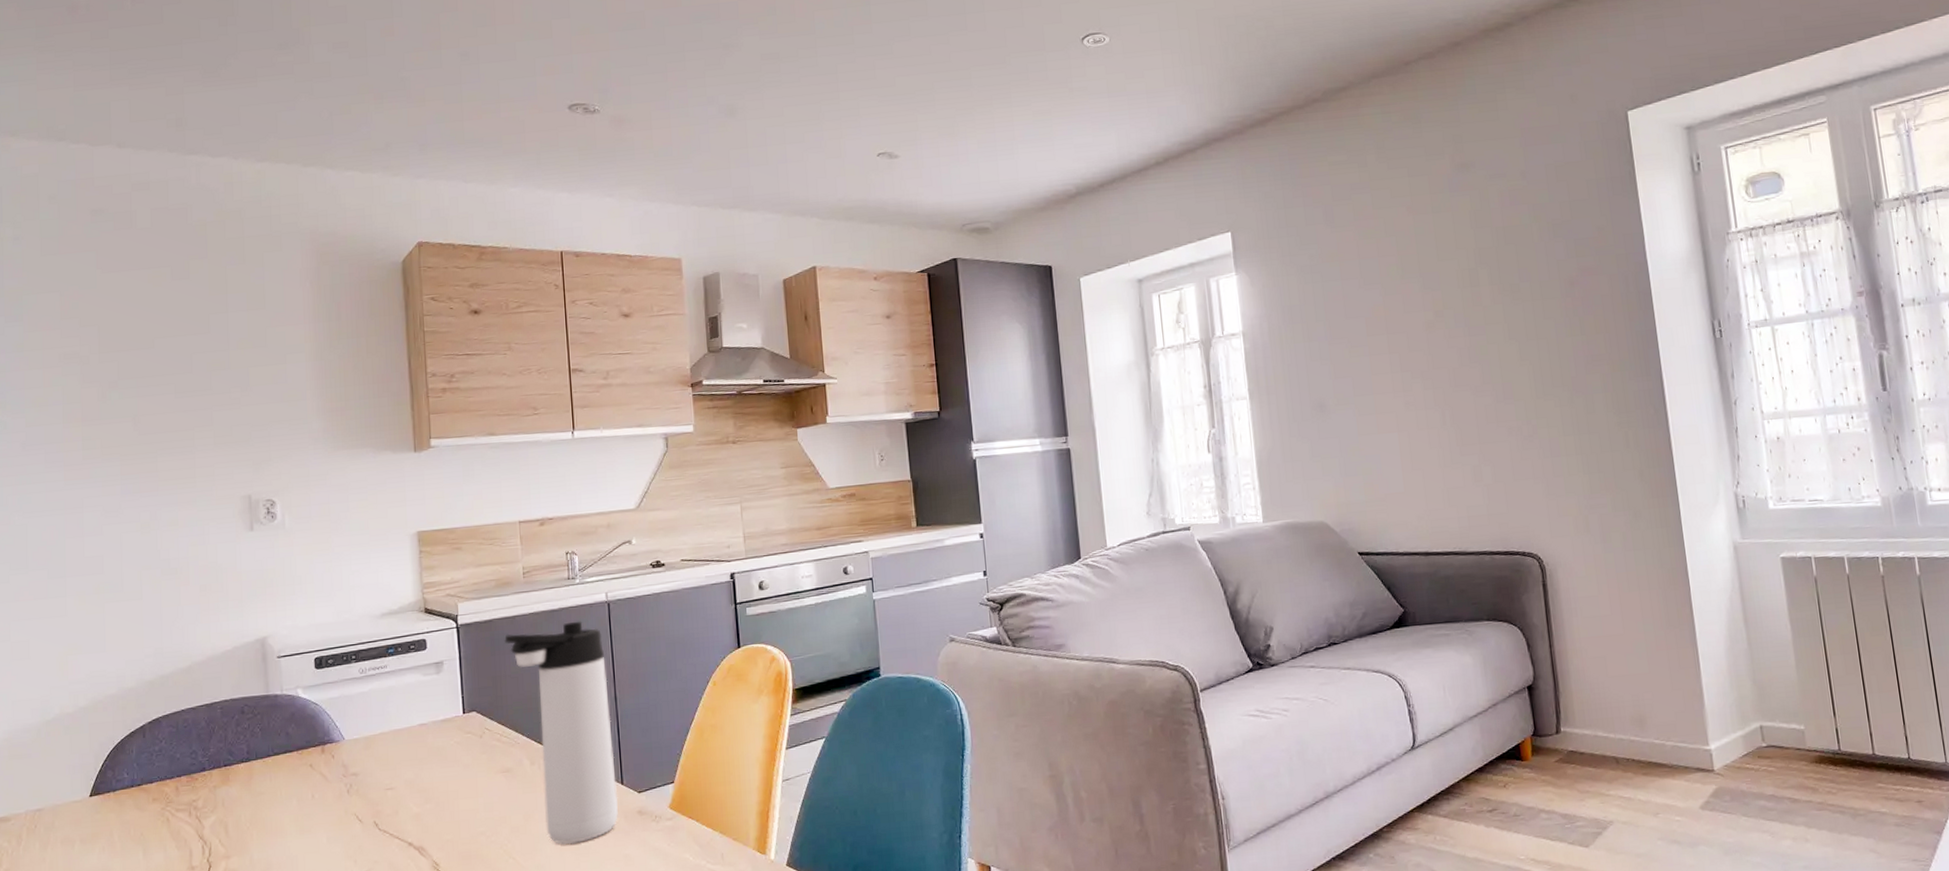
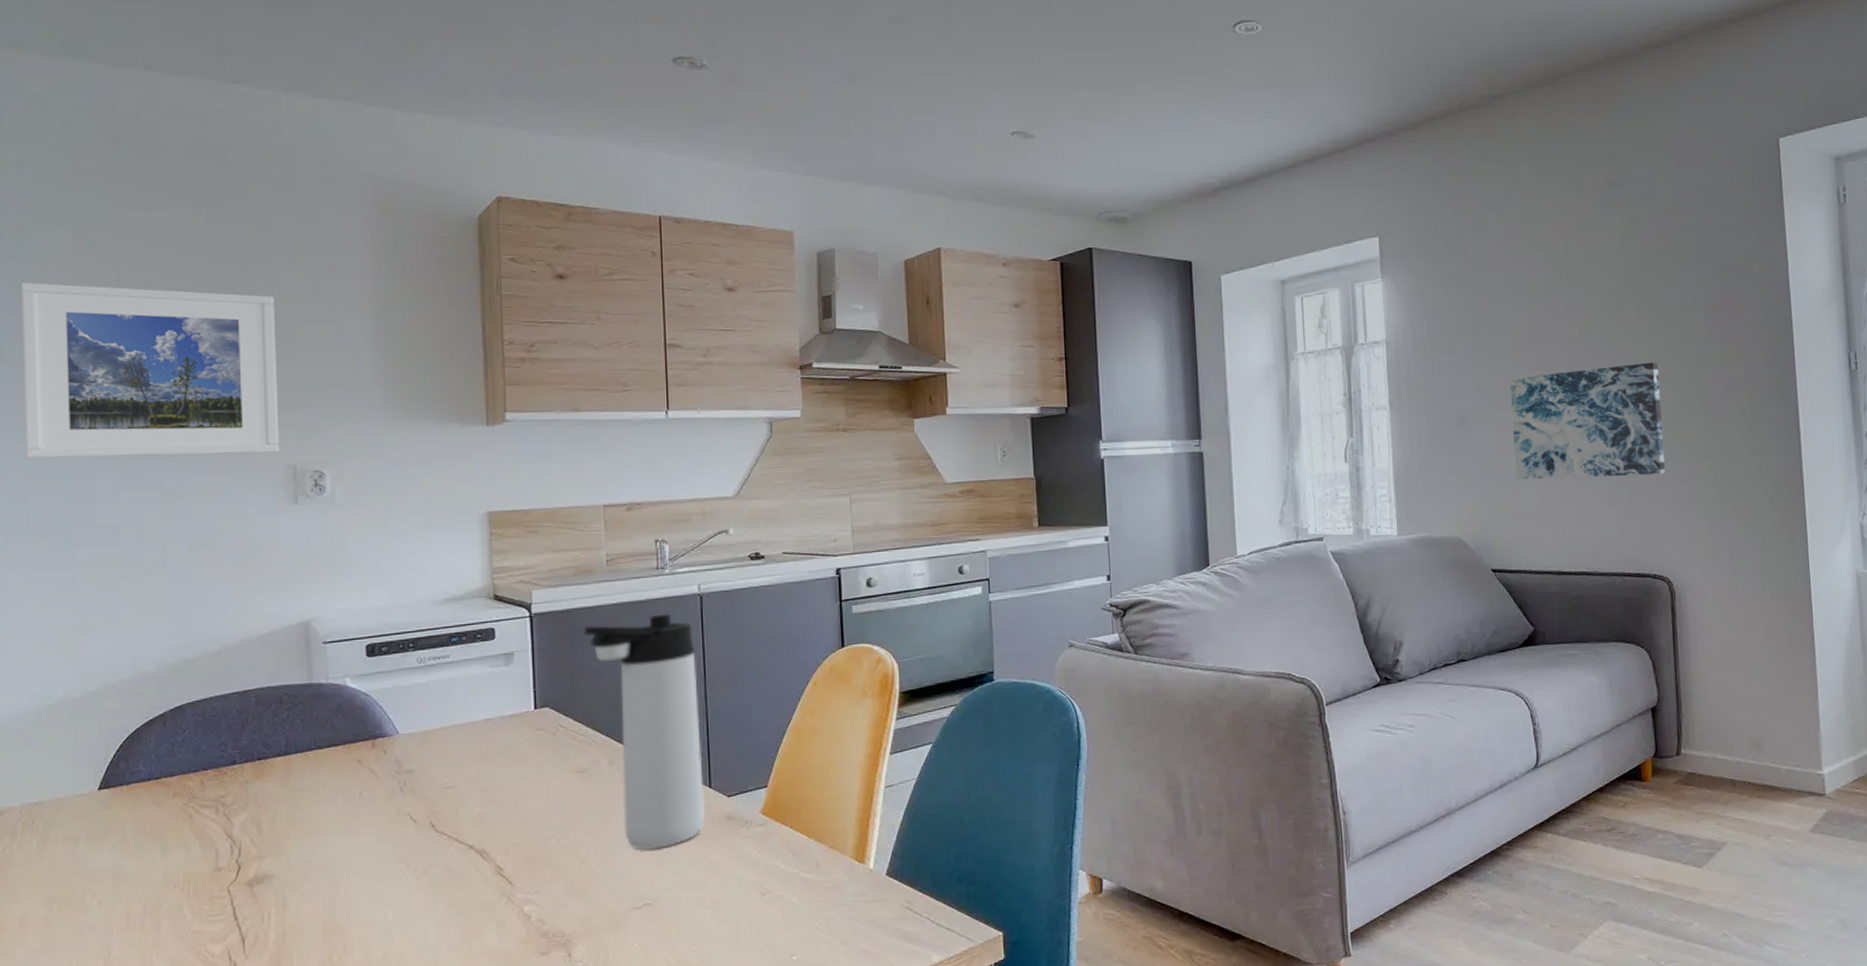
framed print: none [19,341,236,499] -> present [21,282,279,459]
wall art: none [1366,340,1530,463] -> present [1509,362,1666,480]

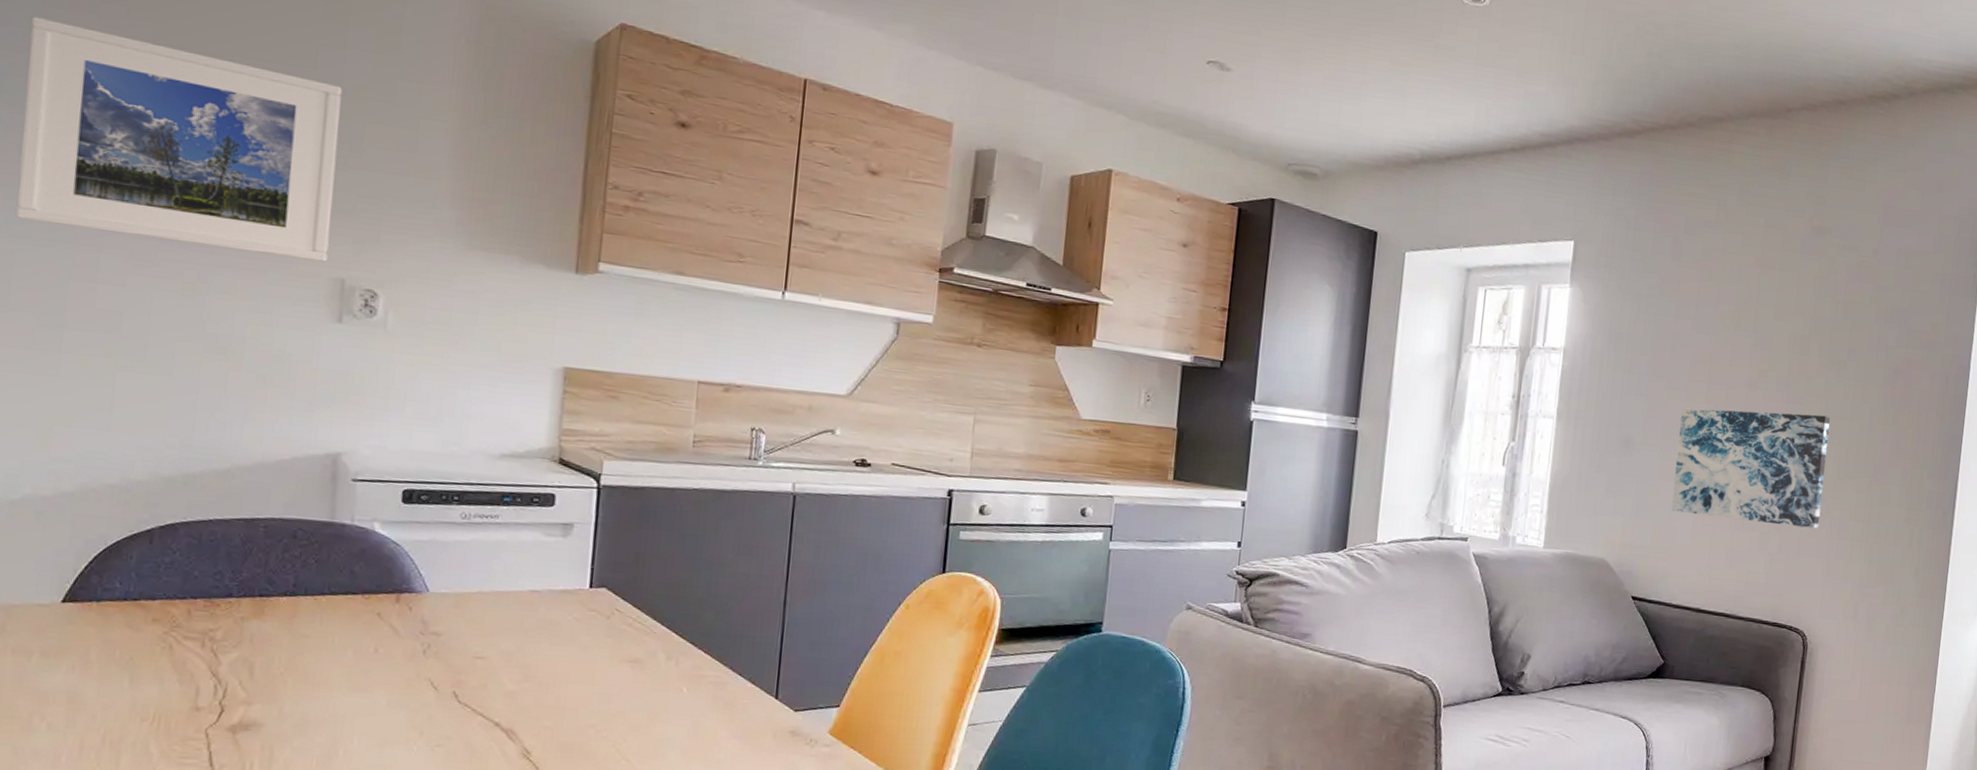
thermos bottle: present [584,613,705,851] -> none [656,508,780,755]

